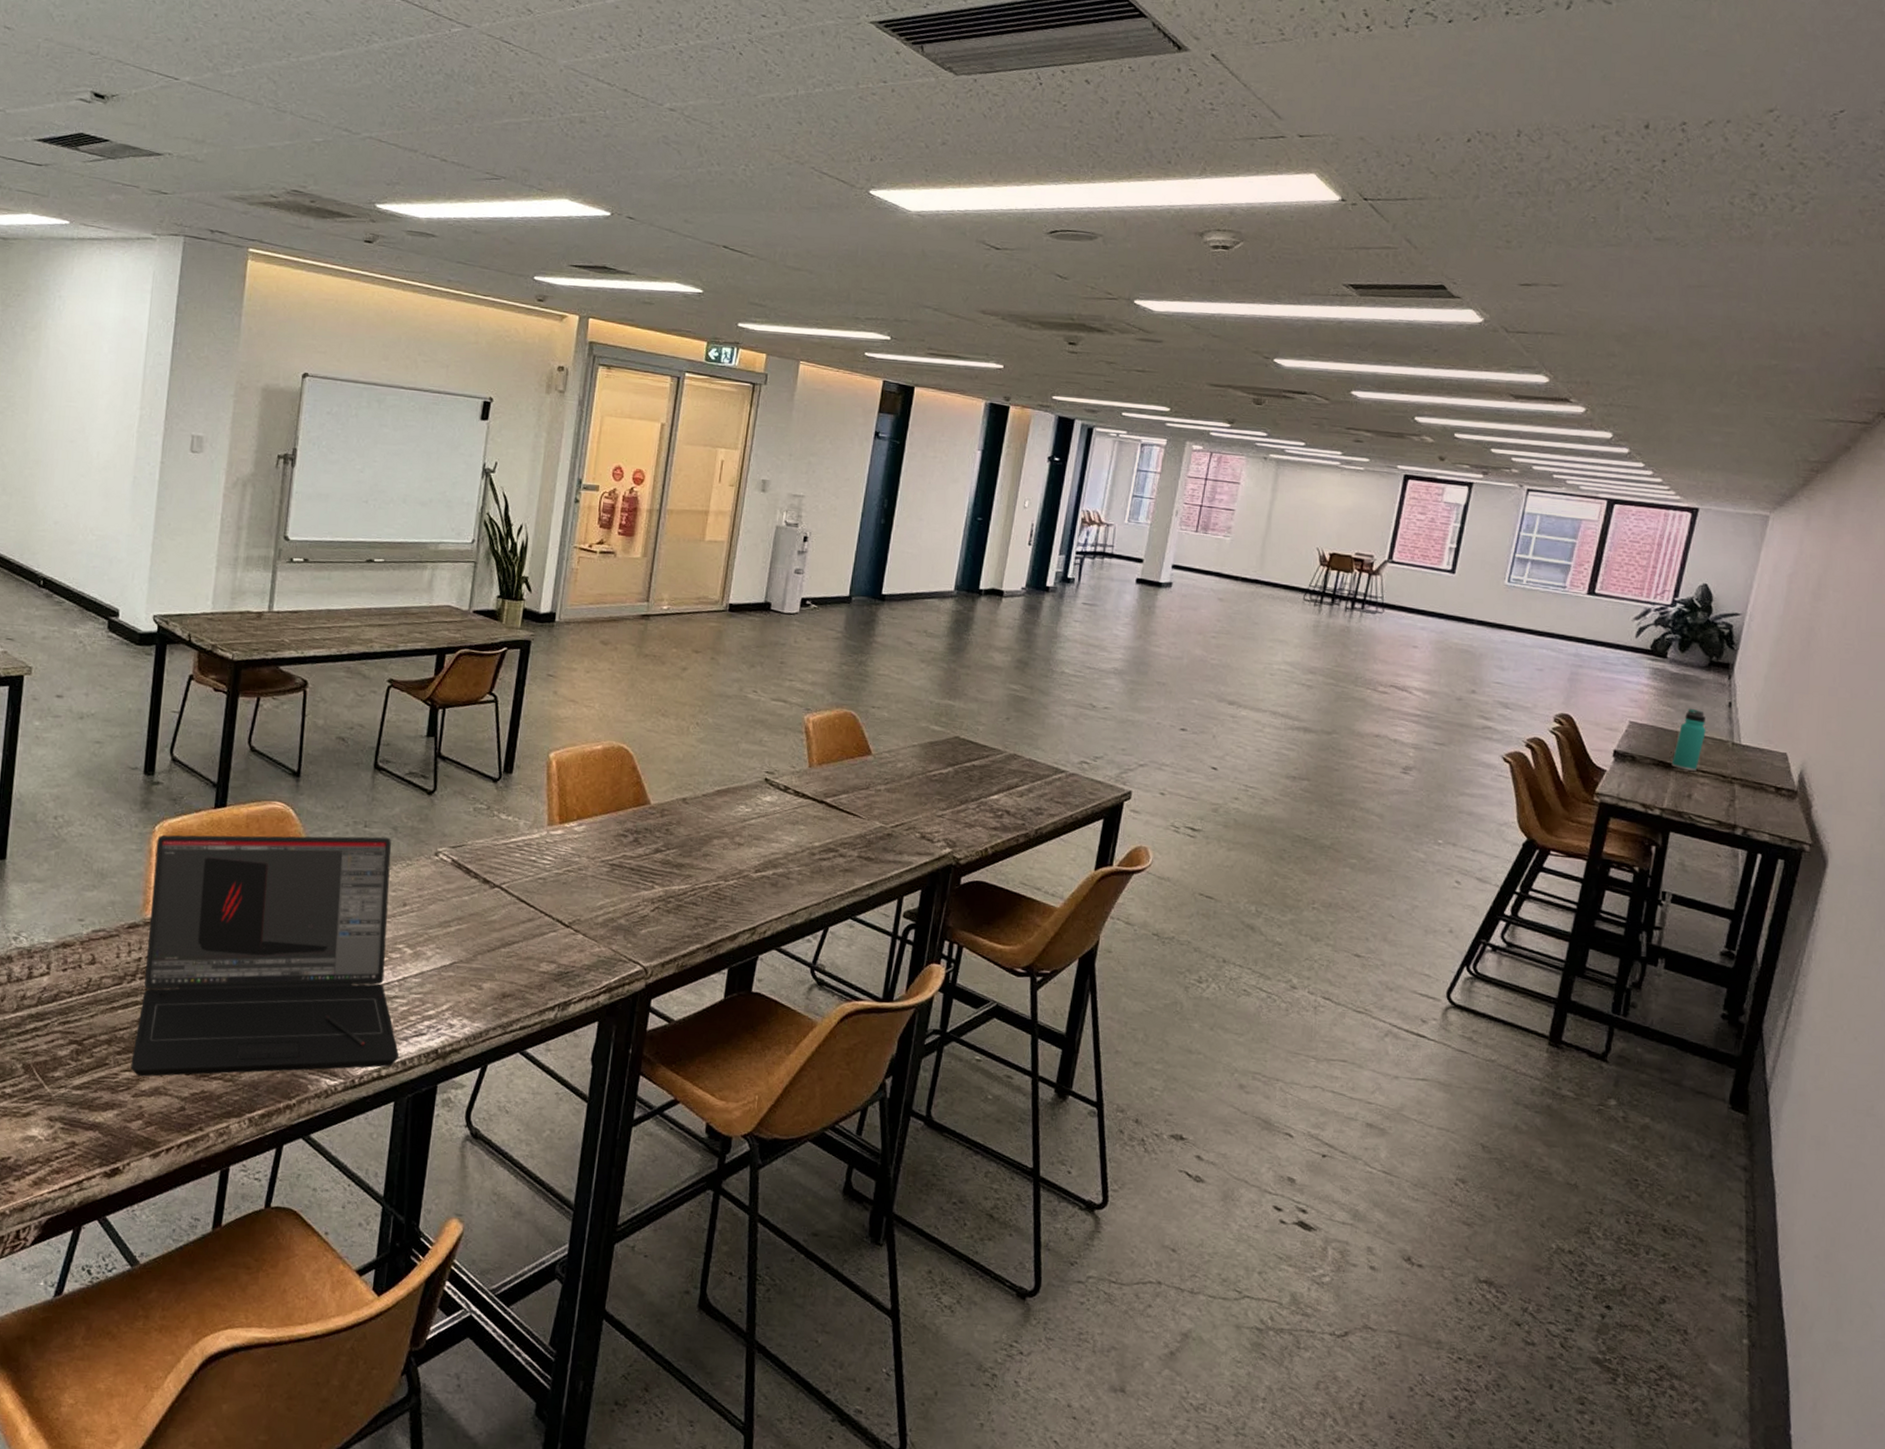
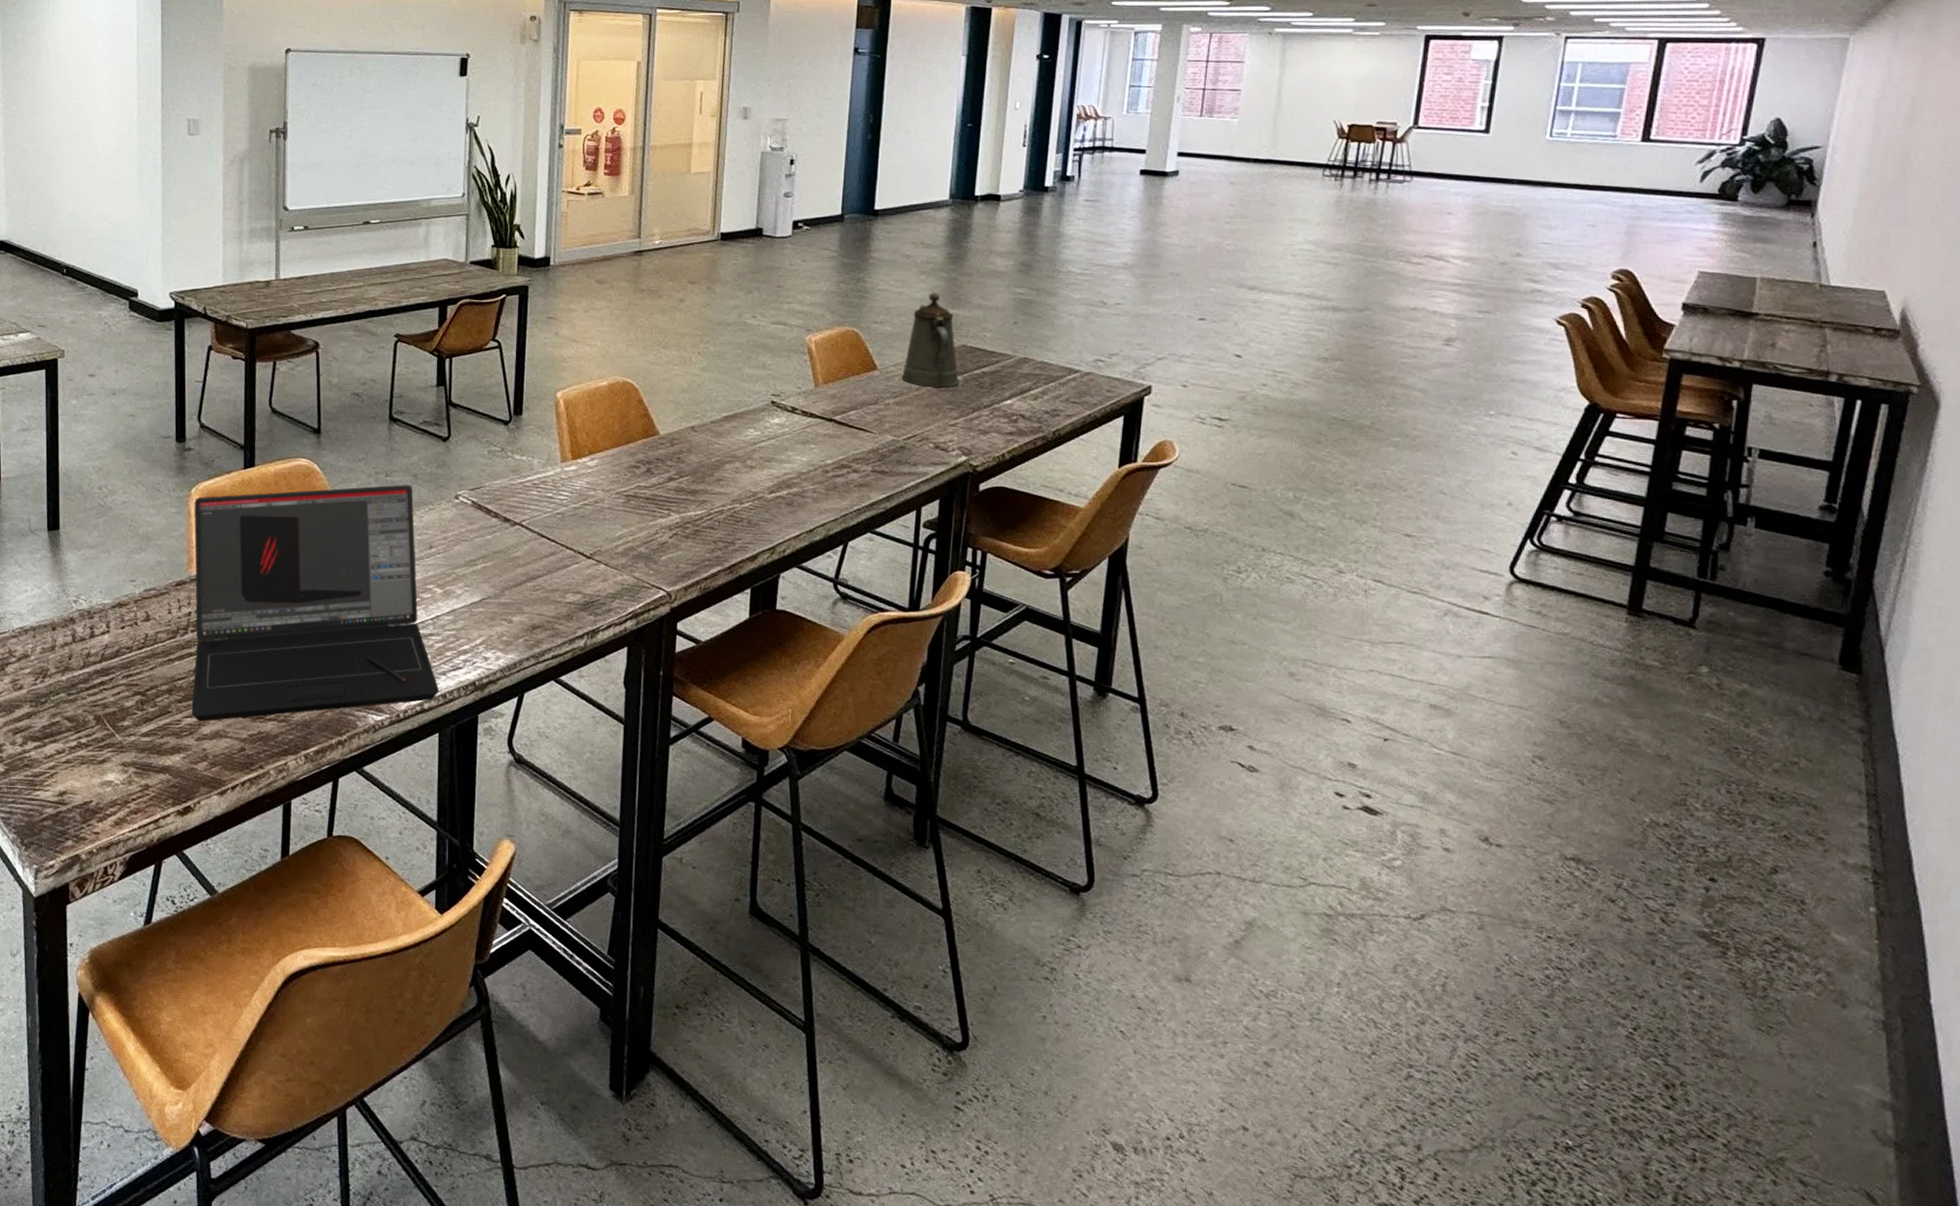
coffee pot: none [894,682,950,778] -> present [901,293,959,388]
thermos bottle: present [1671,708,1706,772] -> none [1750,252,1788,319]

